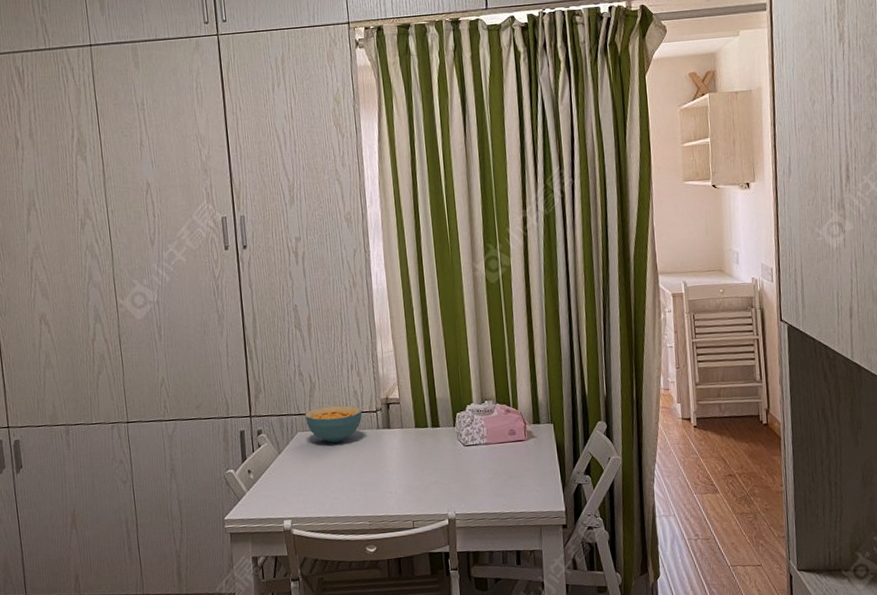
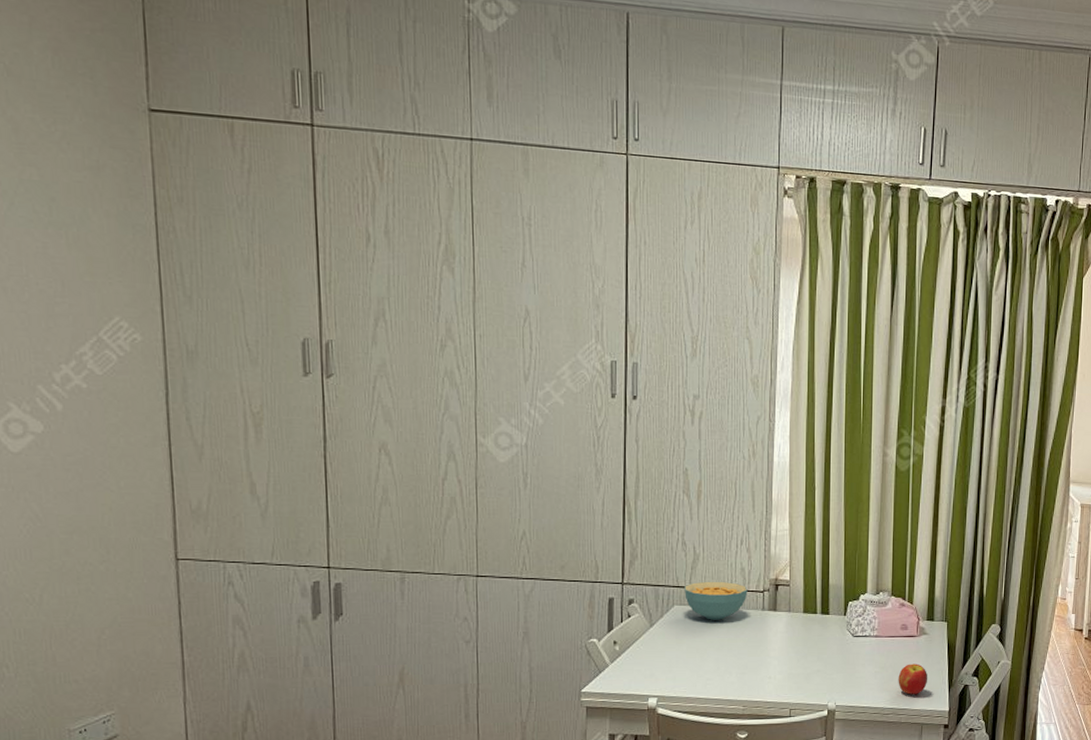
fruit: none [512,467,542,498] -> present [898,663,928,695]

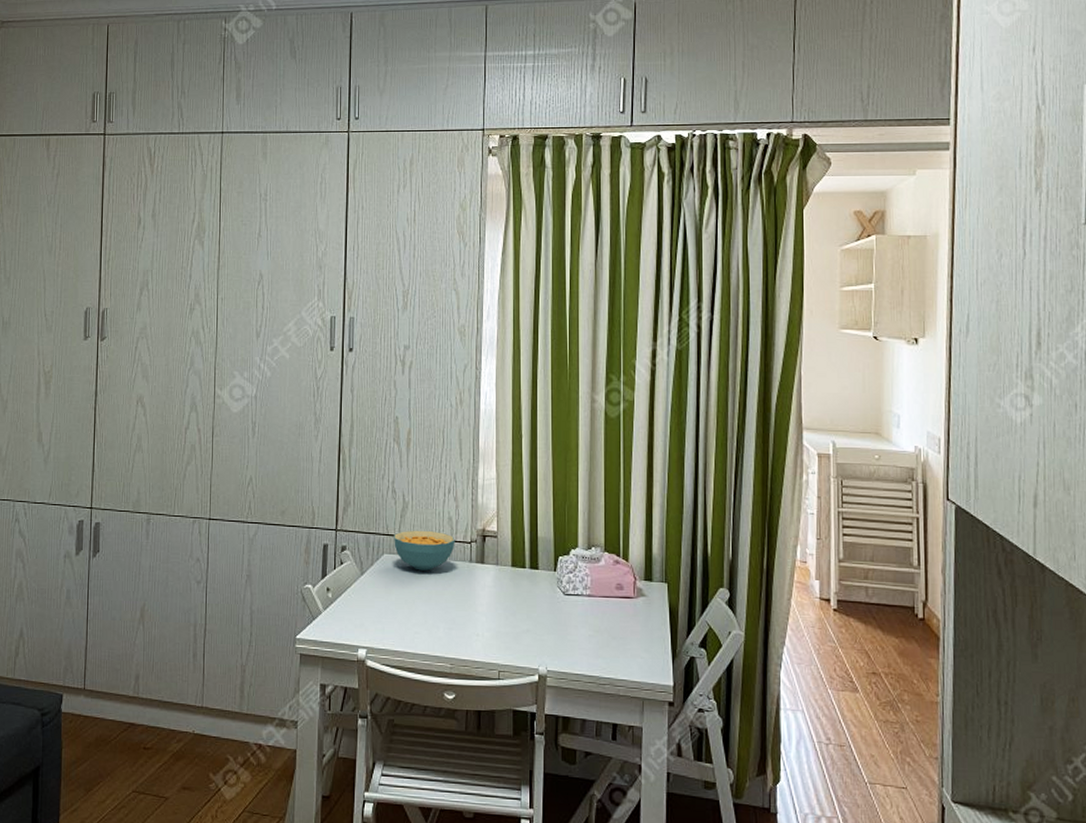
fruit: present [898,663,928,695] -> none [614,628,649,664]

